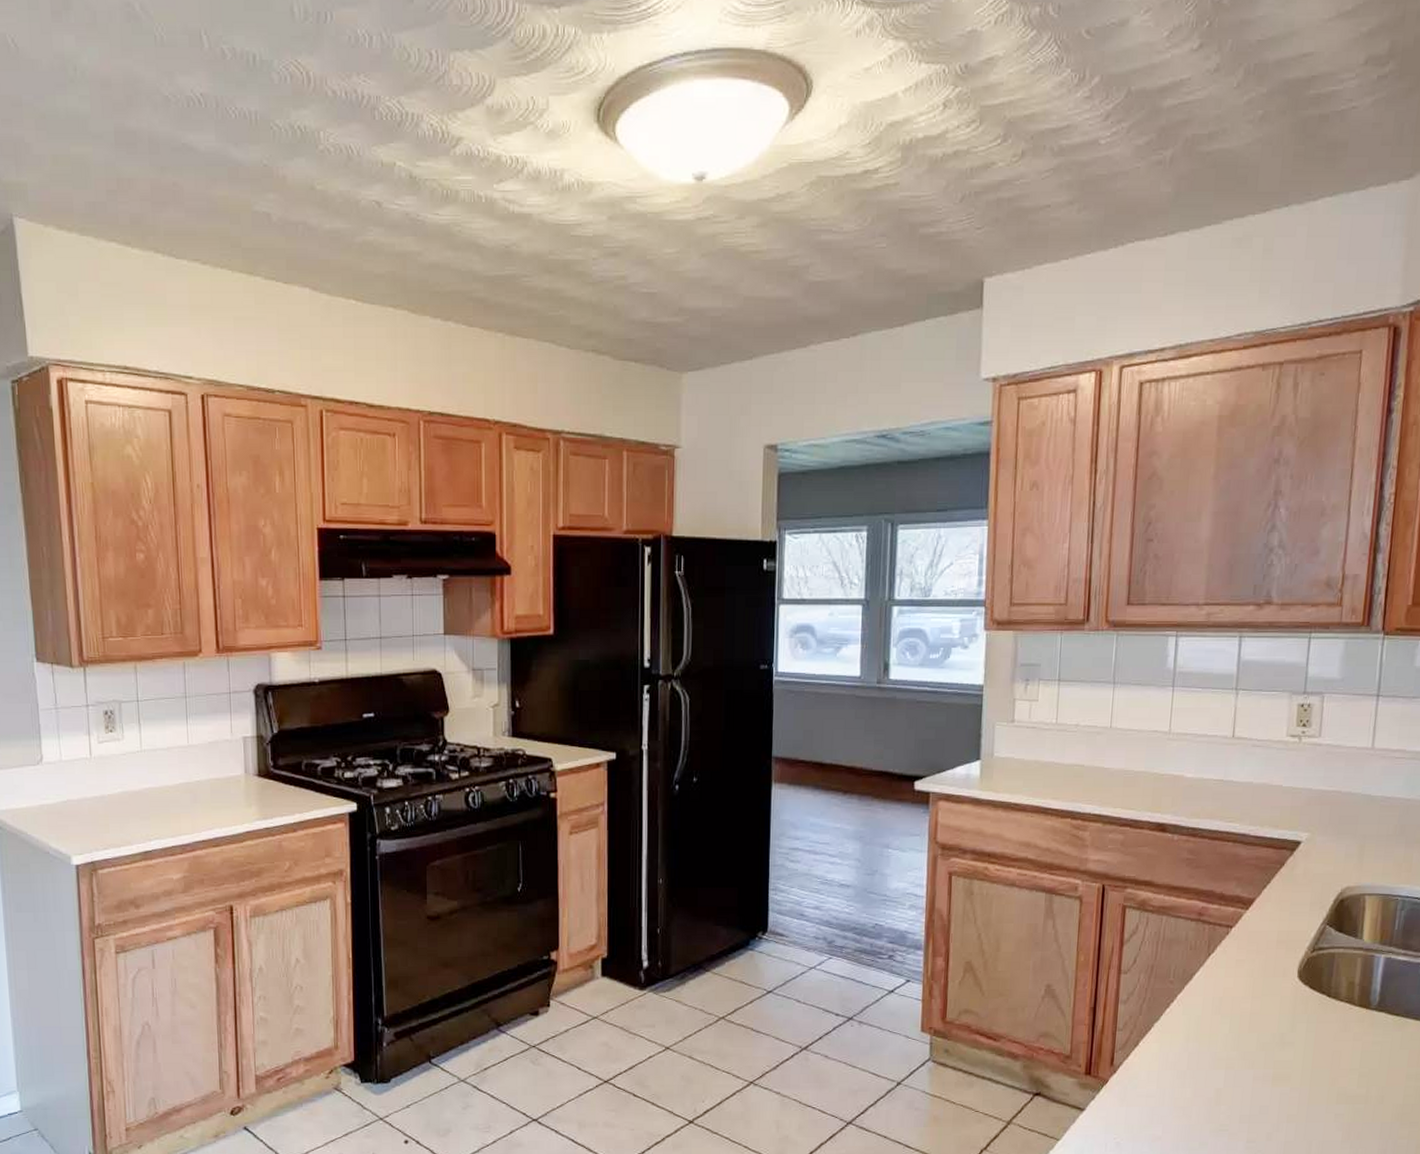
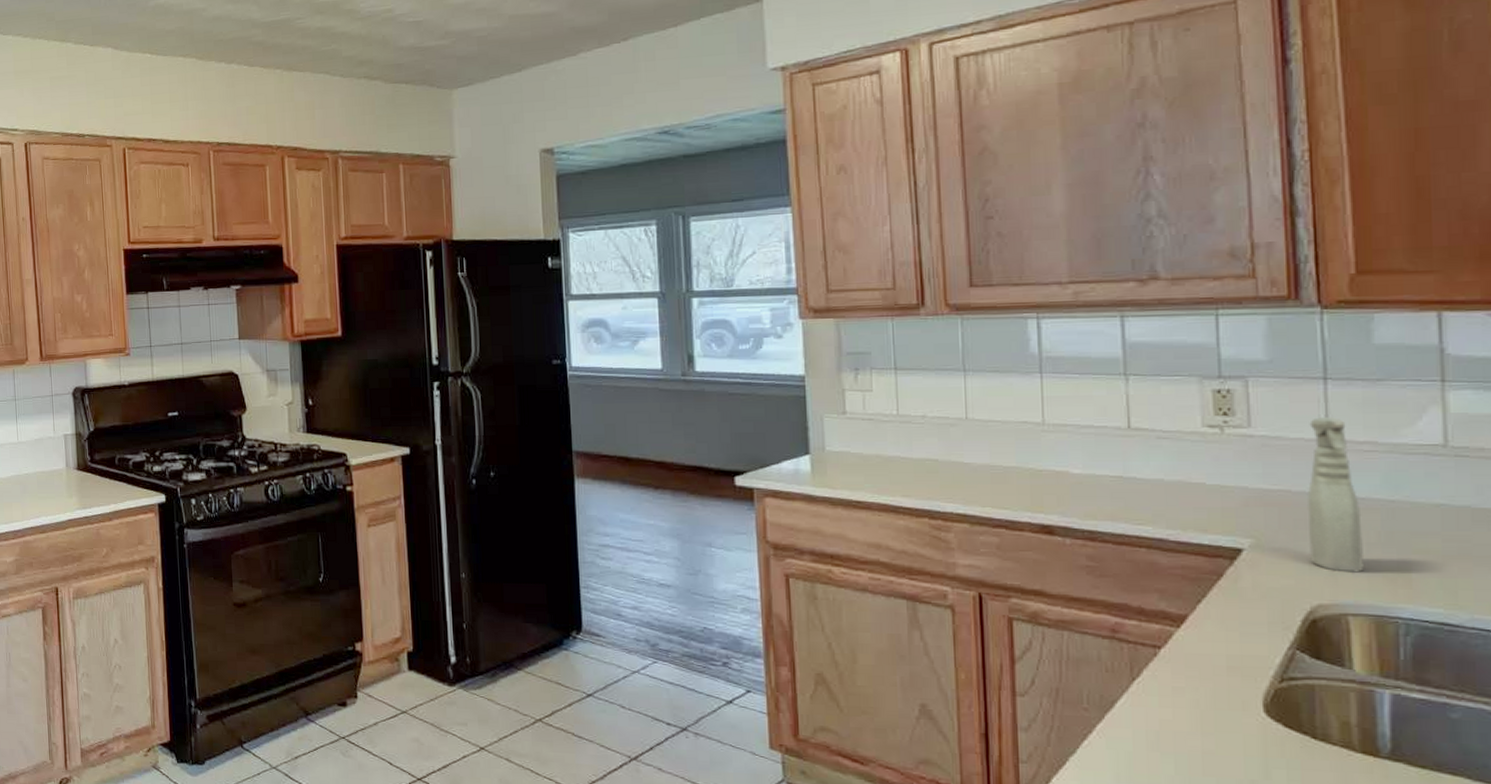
spray bottle: none [1346,729,1387,860] -> present [1306,417,1365,573]

